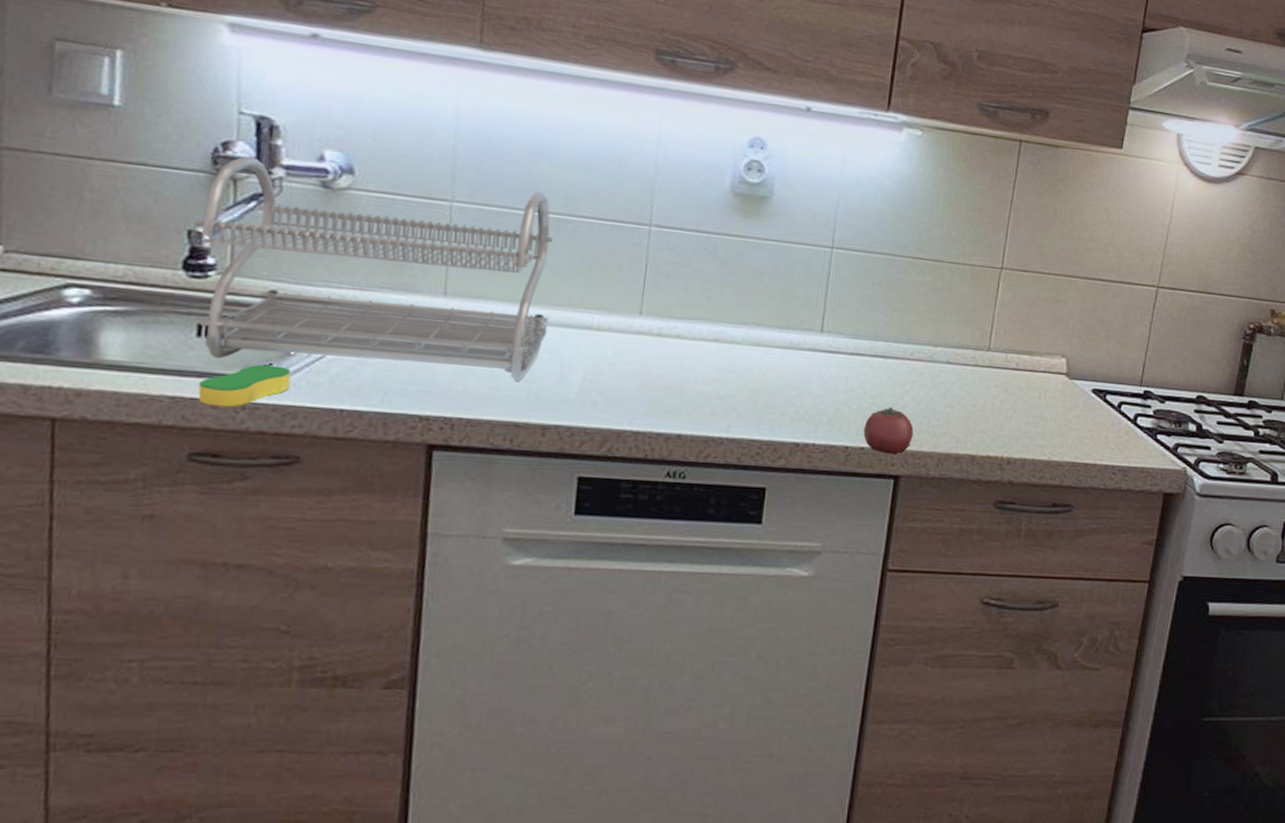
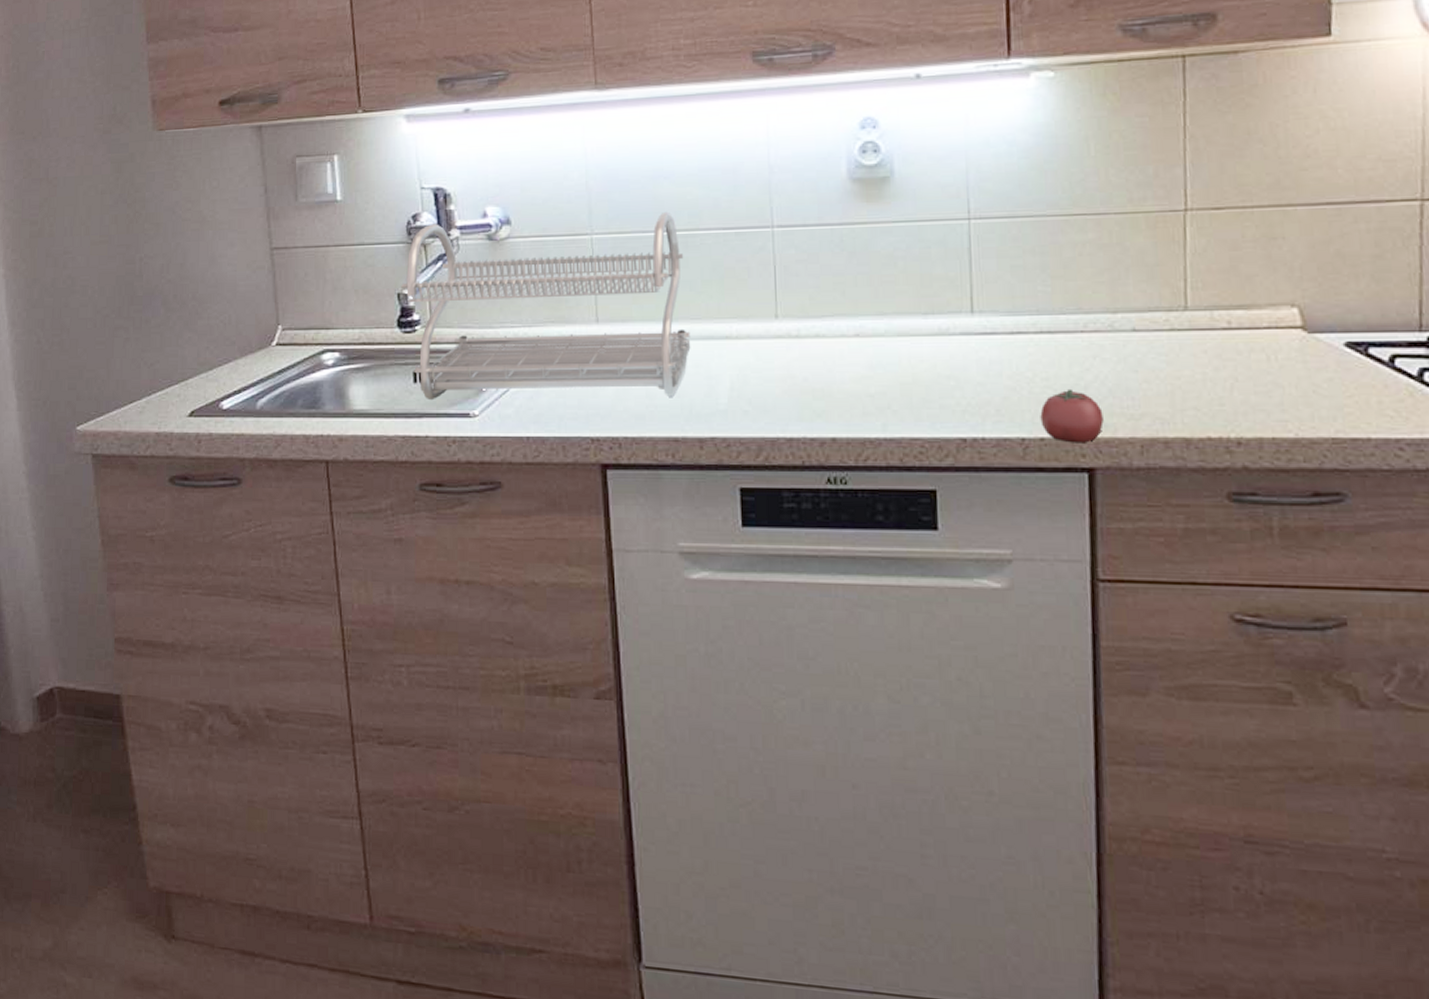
sponge: present [198,364,291,409] -> none [420,402,486,443]

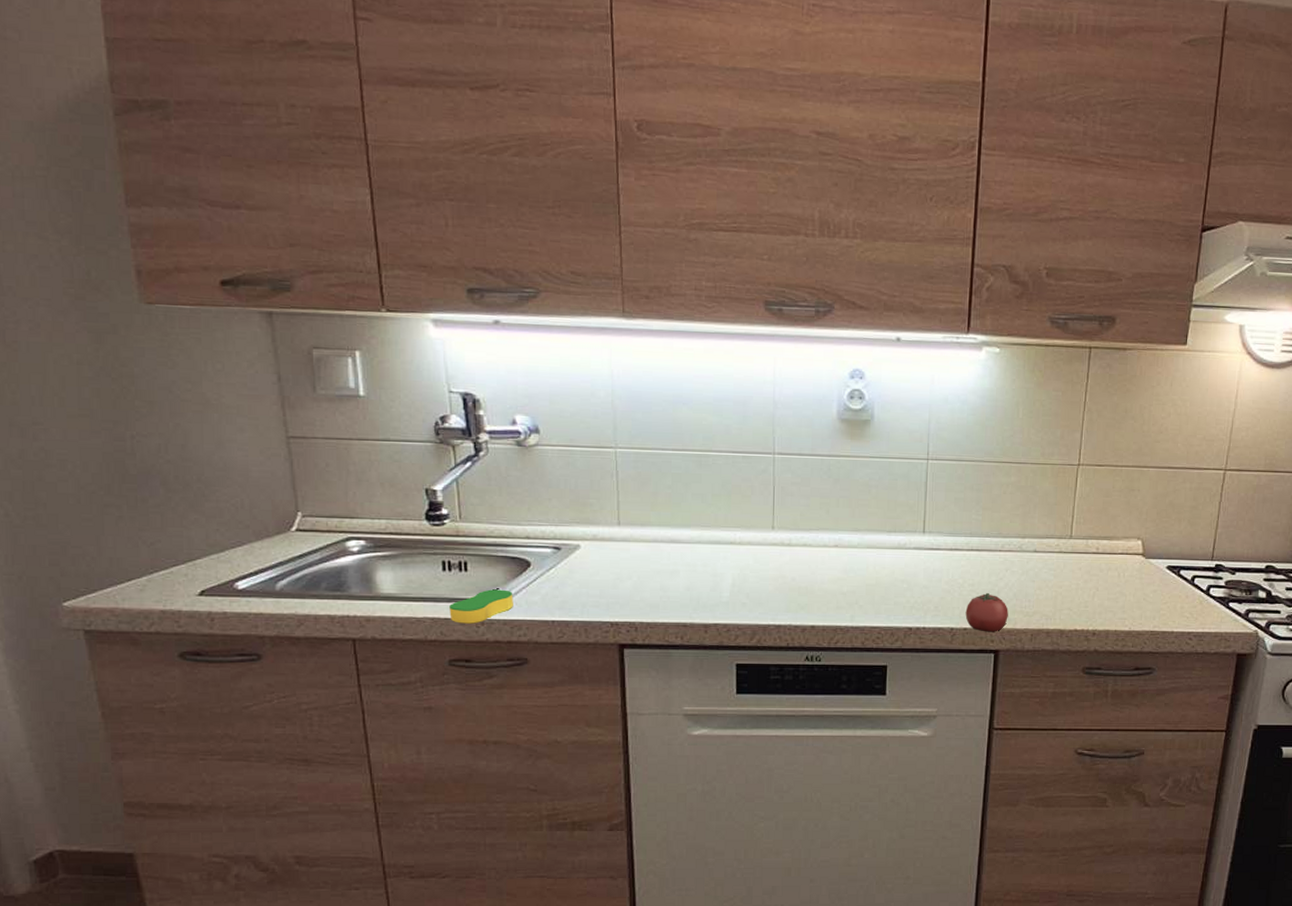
dish rack: present [400,211,691,401] -> none [428,426,701,590]
sponge: none [420,402,486,443] -> present [449,589,513,625]

